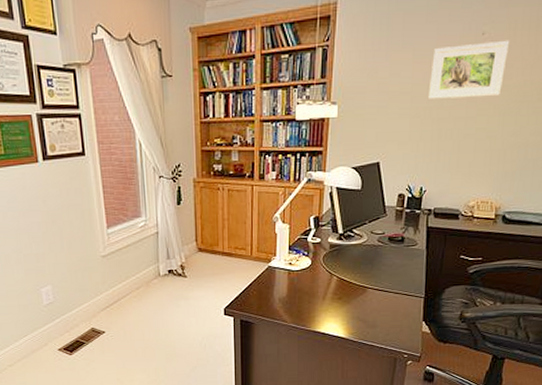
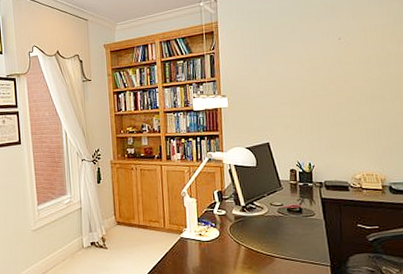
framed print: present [427,40,509,99] -> none [301,43,364,90]

